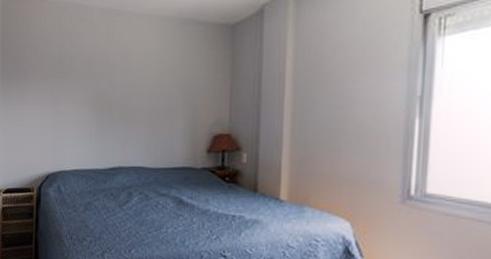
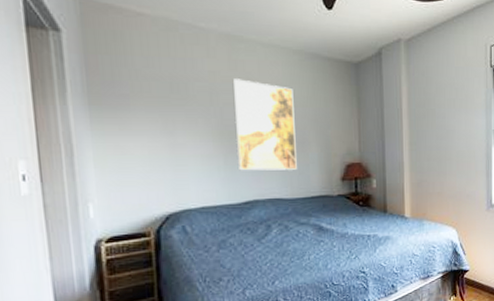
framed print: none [108,50,164,139] -> present [233,79,297,171]

